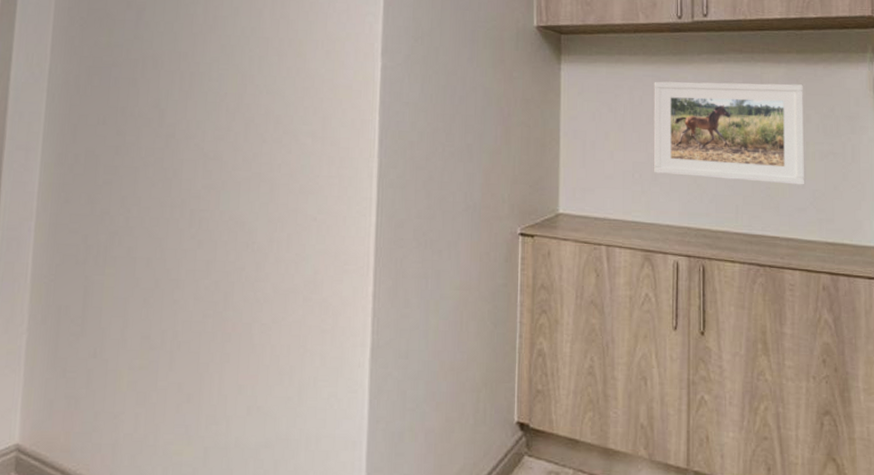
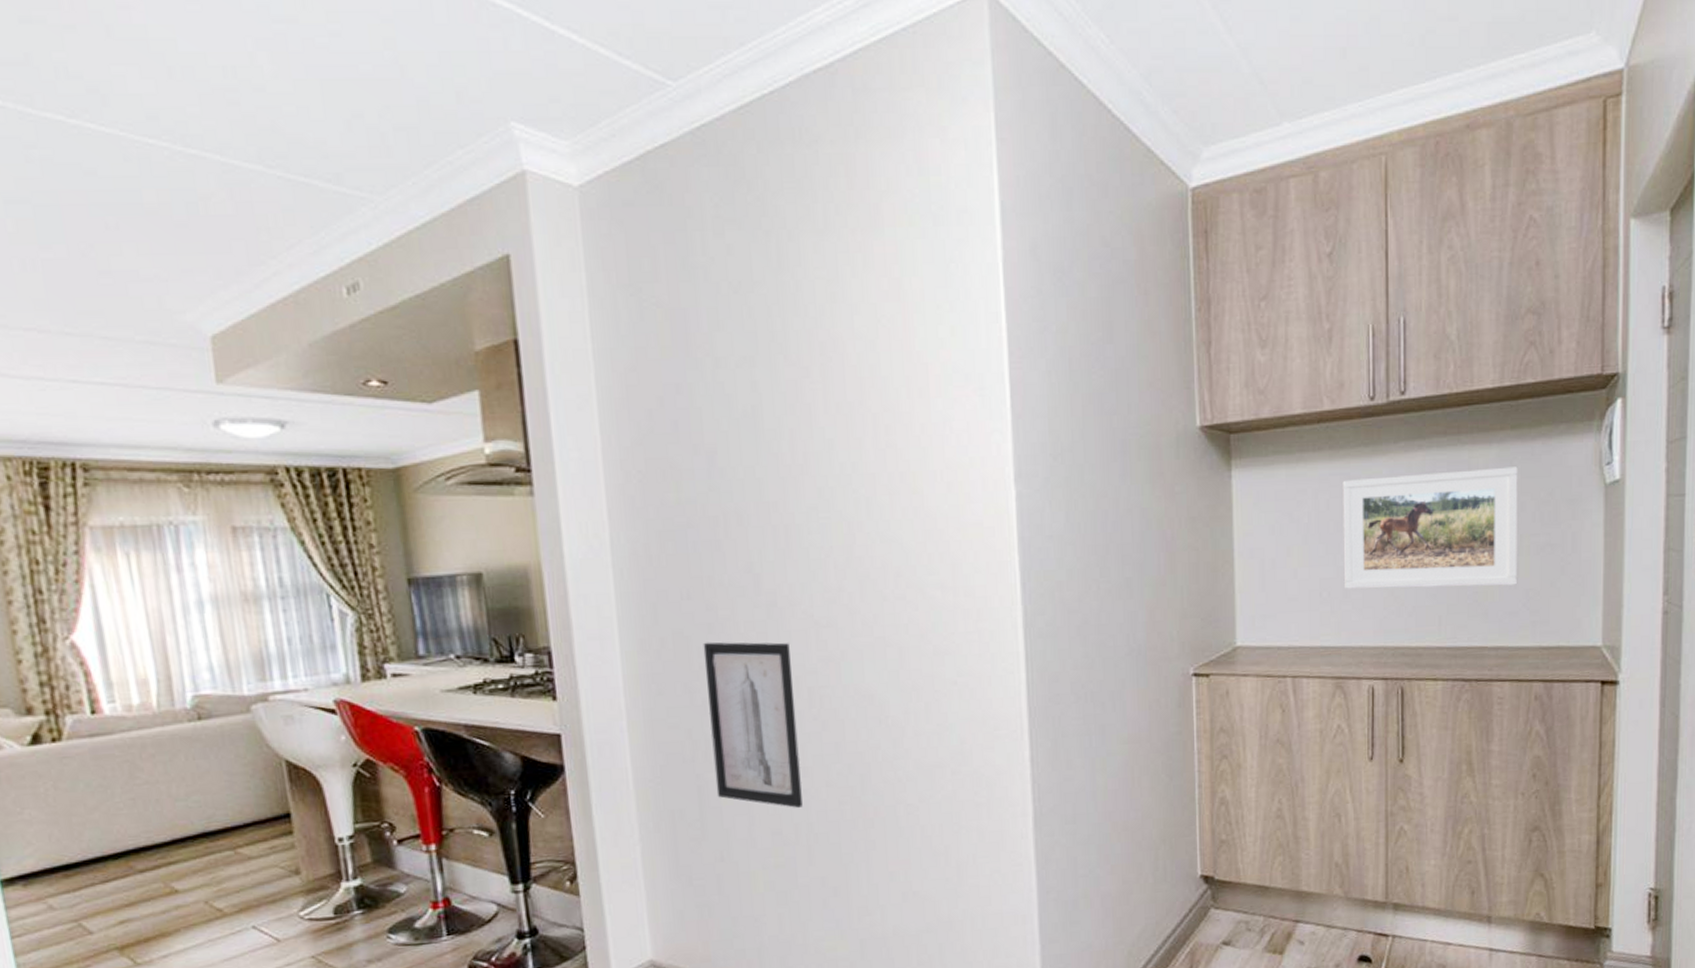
wall art: none [99,161,180,316] -> present [703,642,803,808]

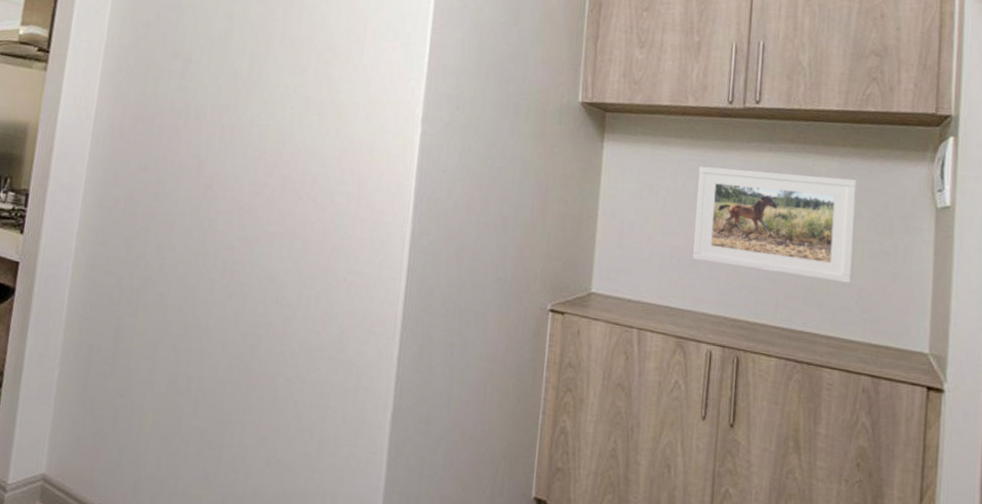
wall art: present [703,642,803,808] -> none [130,208,216,363]

